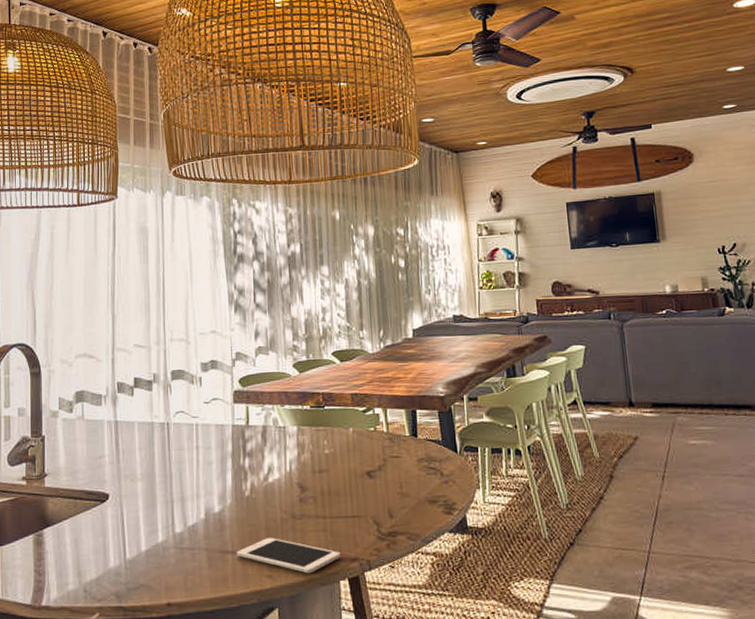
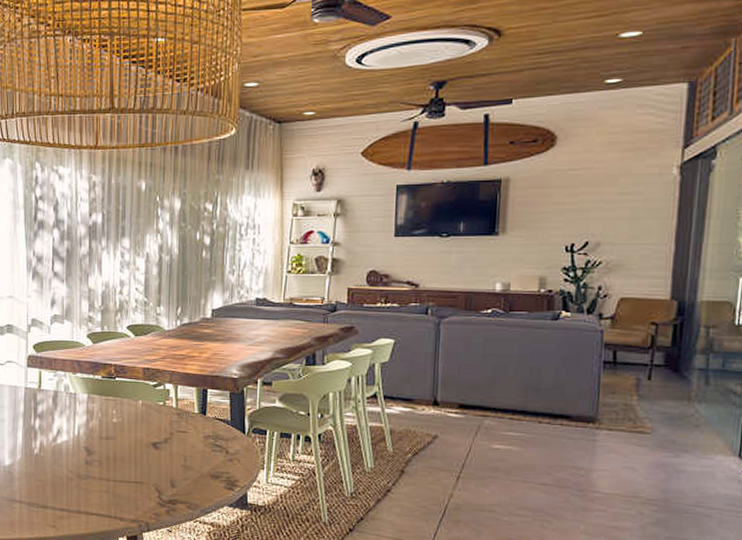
cell phone: present [237,537,341,574] -> none [24,492,121,528]

